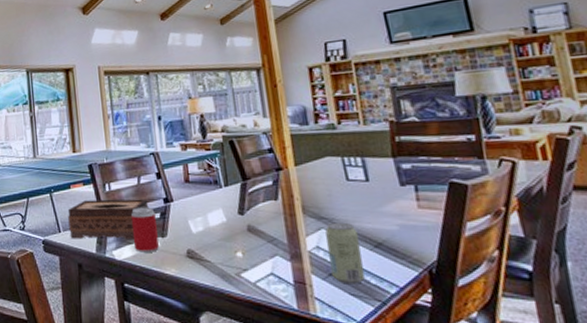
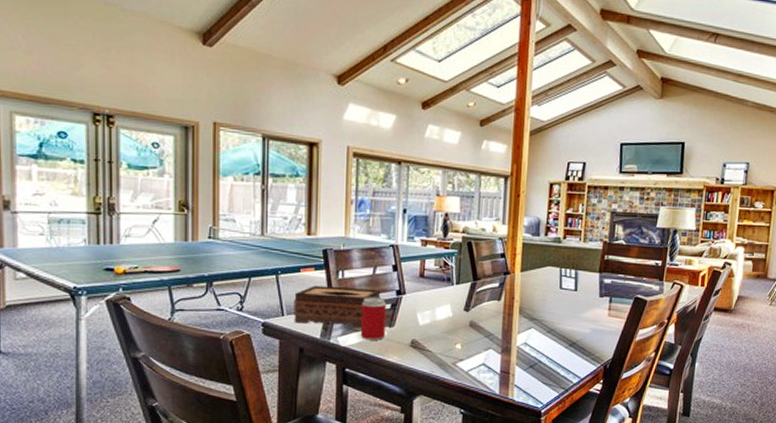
beverage can: present [325,222,365,285] -> none [532,323,559,375]

